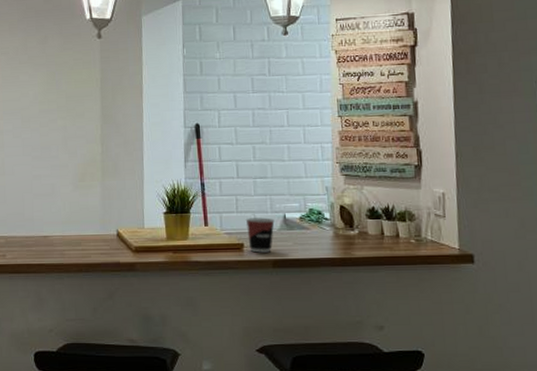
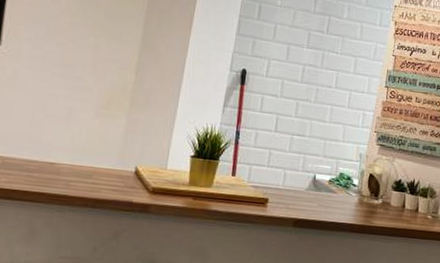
cup: present [245,217,275,253] -> none [274,173,304,211]

